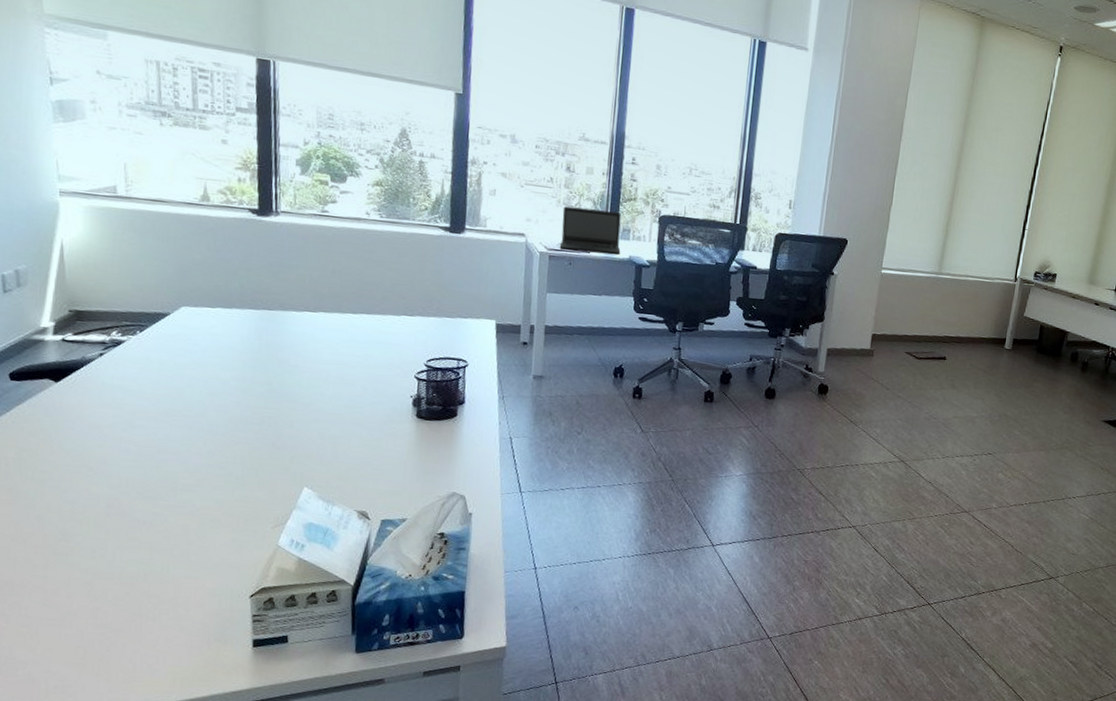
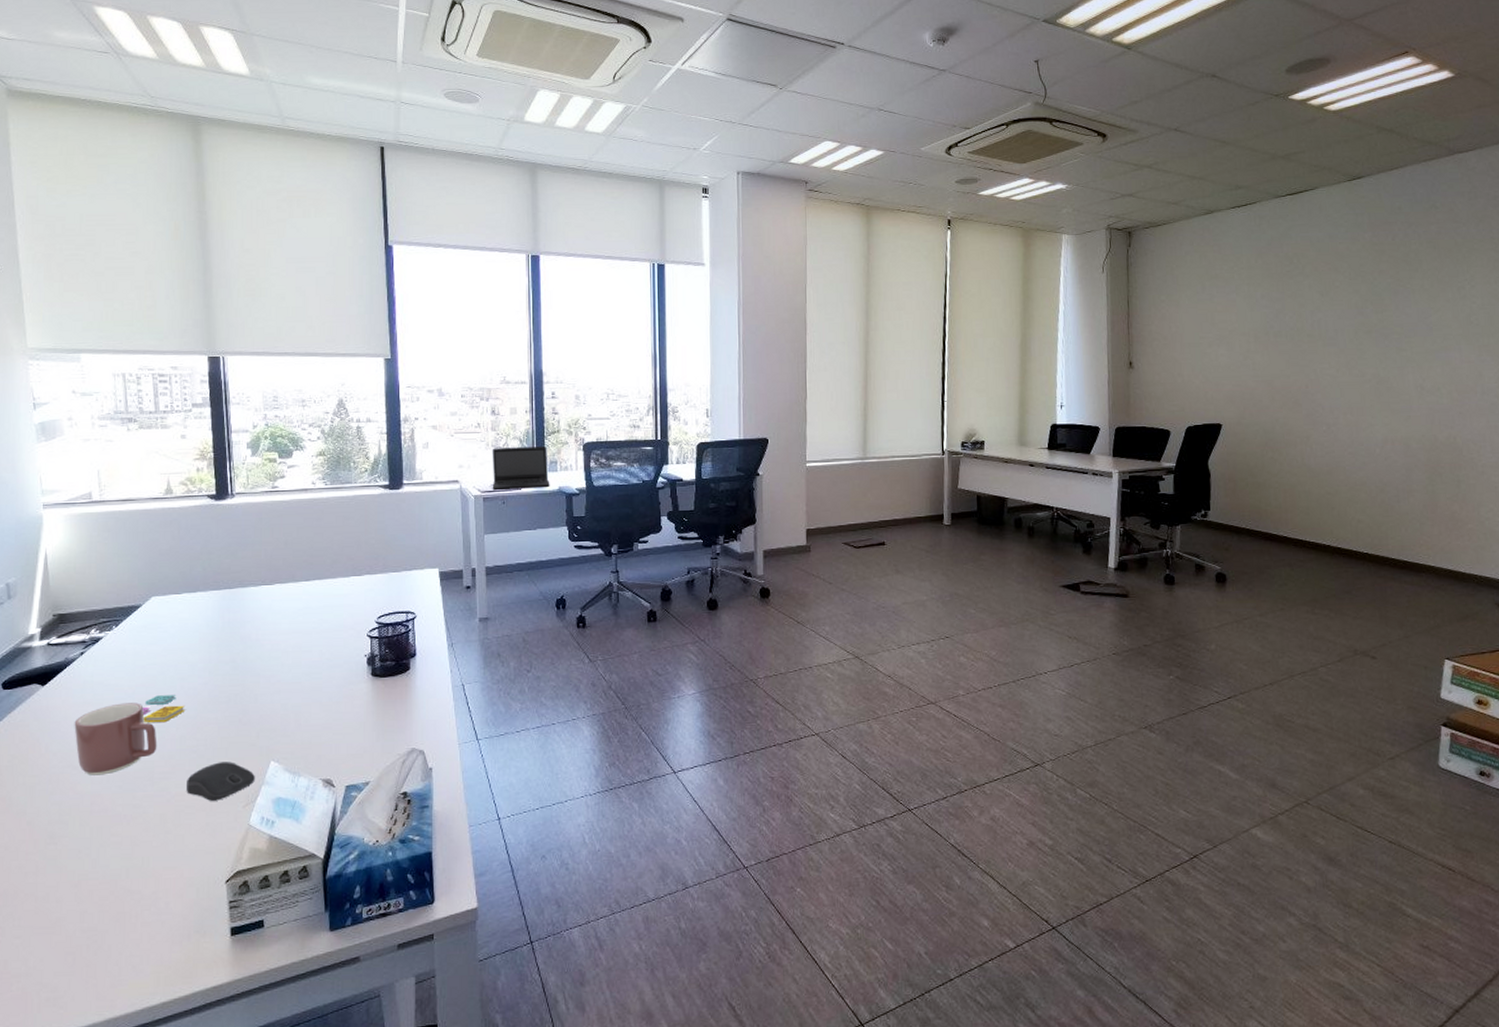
mug: none [90,410,182,480] -> present [74,703,157,776]
books: none [167,408,215,435] -> present [142,695,186,722]
computer mouse: none [212,481,286,519] -> present [187,762,255,801]

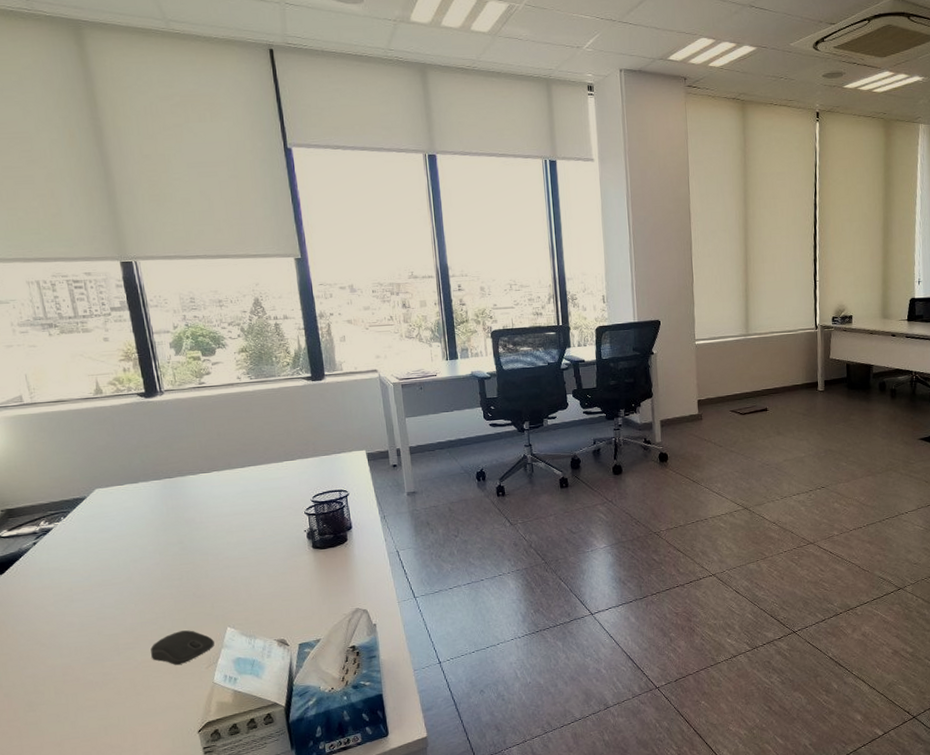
mug: present [74,703,157,776] -> none [36,584,119,650]
books: present [142,695,186,722] -> none [100,575,141,601]
laptop: present [492,446,550,489] -> none [406,335,463,377]

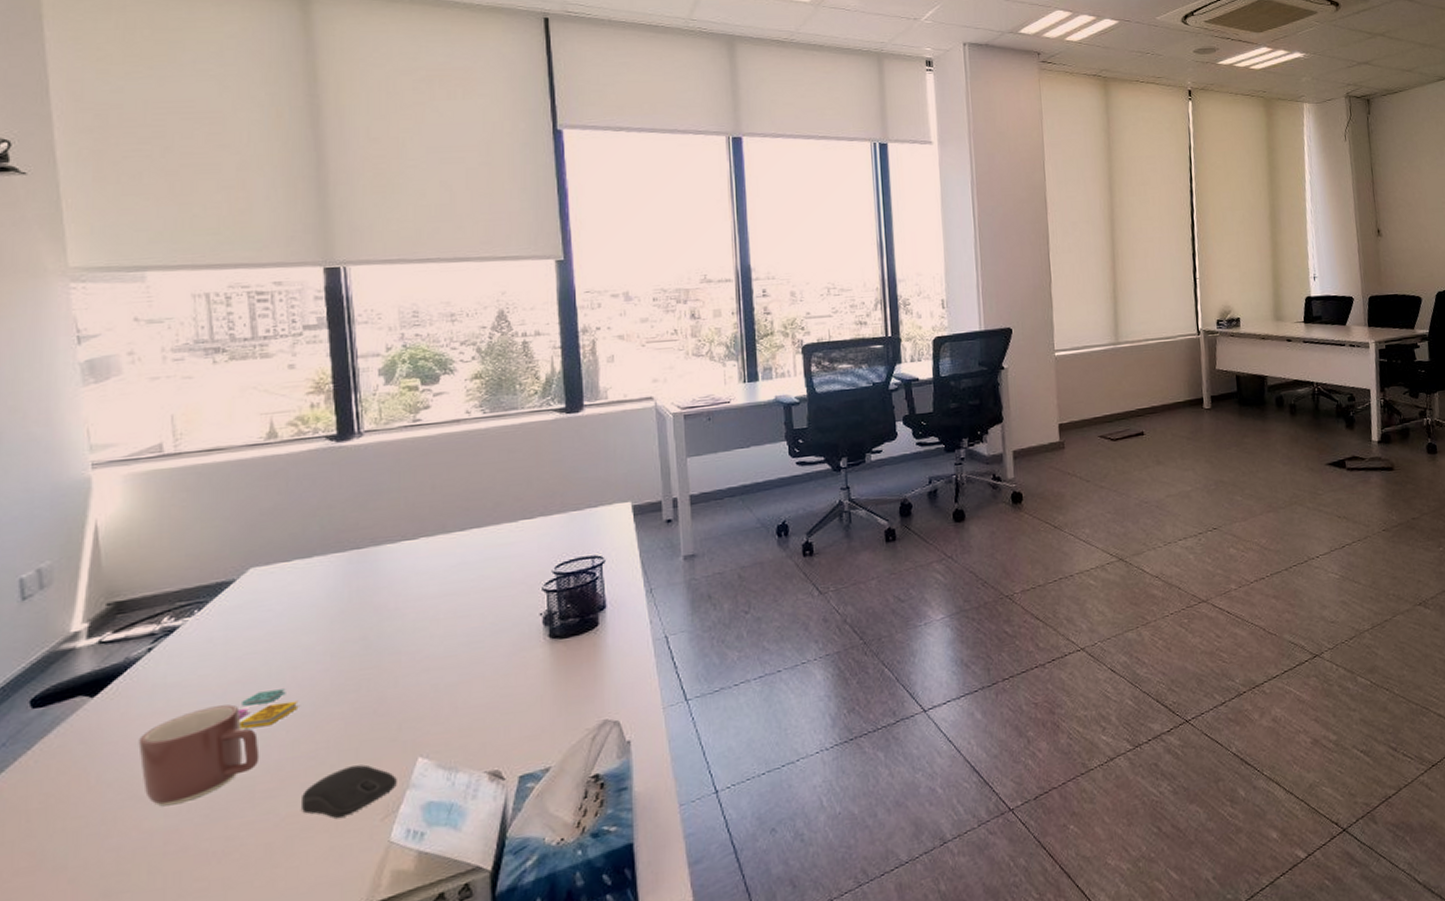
mug: none [36,584,119,650] -> present [138,704,260,807]
books: none [100,575,141,601] -> present [238,689,299,729]

